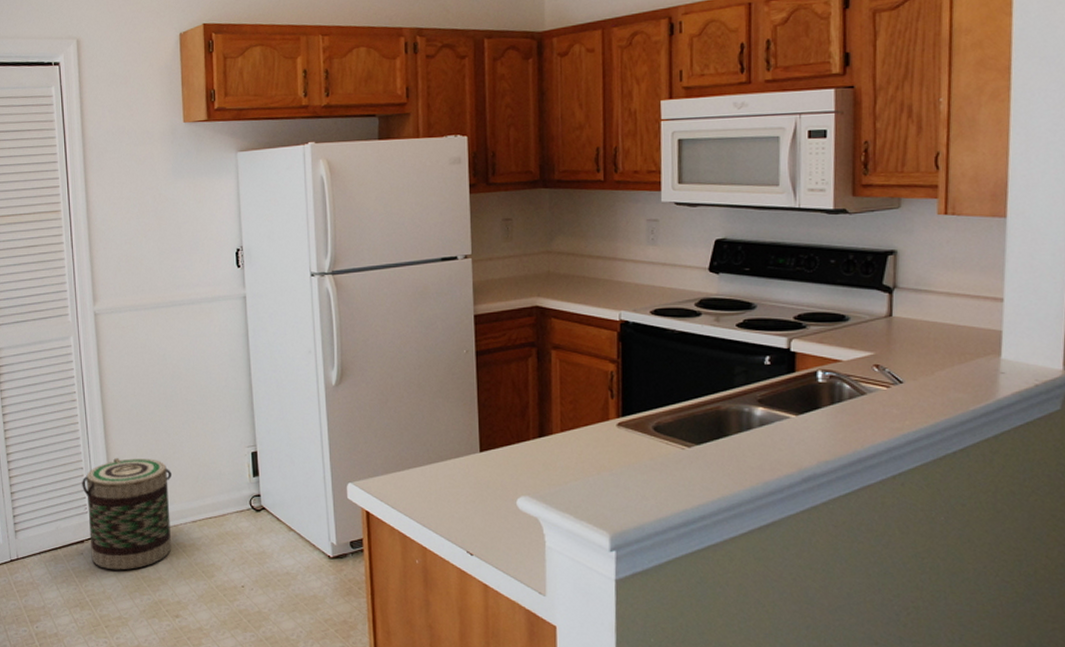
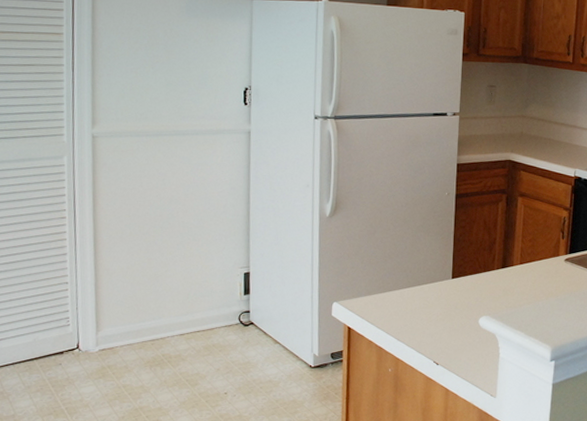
basket: present [82,457,172,570] -> none [65,273,162,380]

